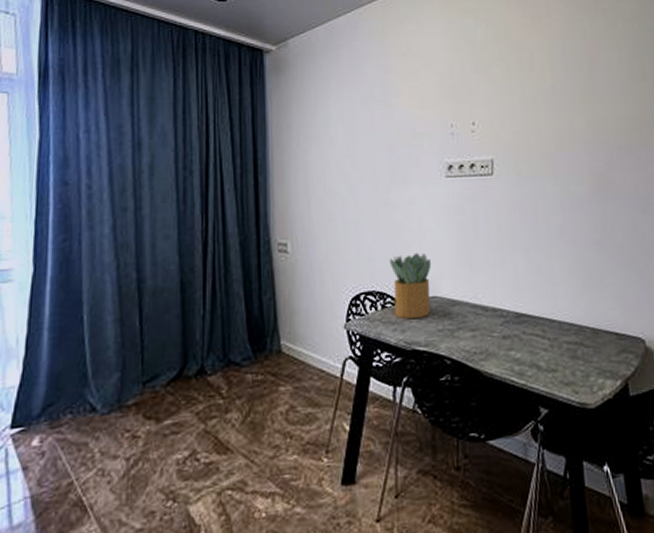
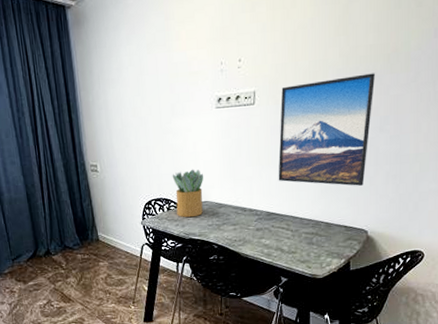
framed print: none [524,146,633,280] -> present [278,73,375,186]

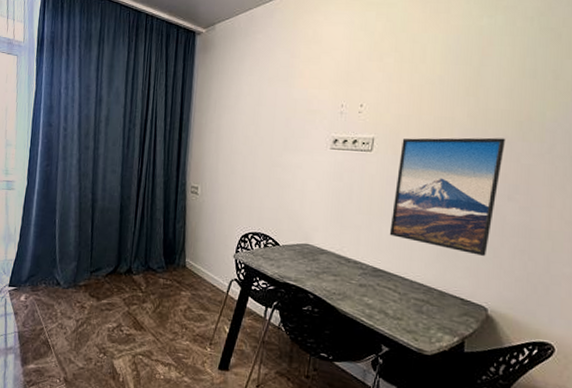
potted plant: present [172,169,203,218] -> none [274,207,308,259]

